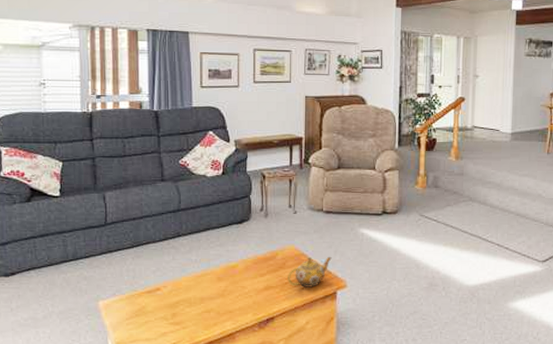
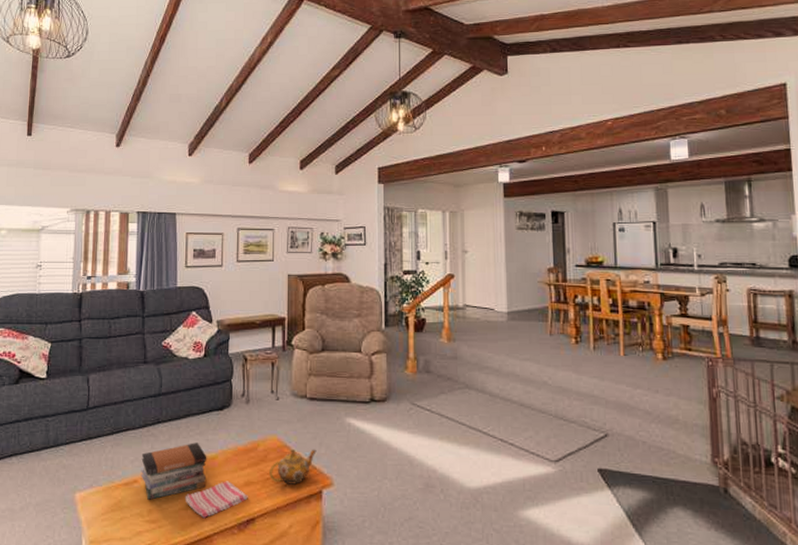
book stack: none [163,253,228,305] -> present [141,443,207,500]
dish towel: none [207,286,268,320] -> present [185,481,248,519]

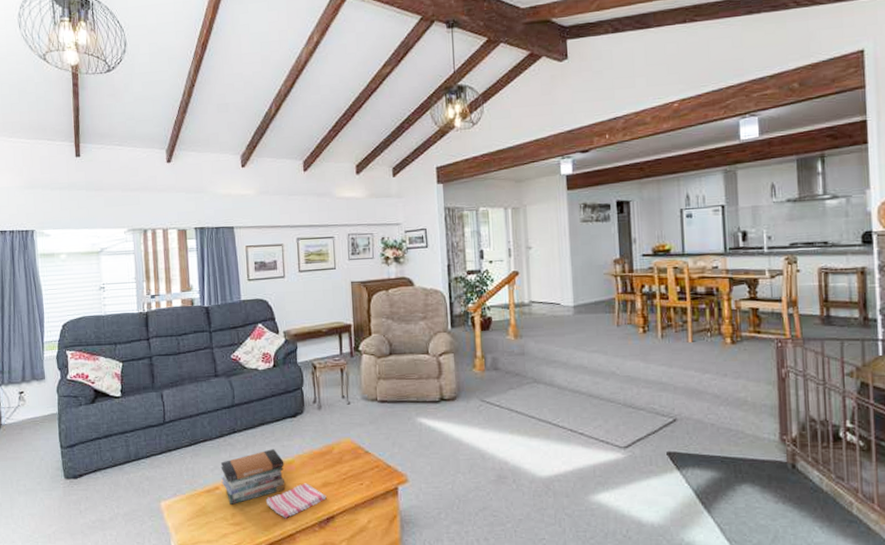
teapot: present [269,449,317,485] -> none [345,449,390,483]

